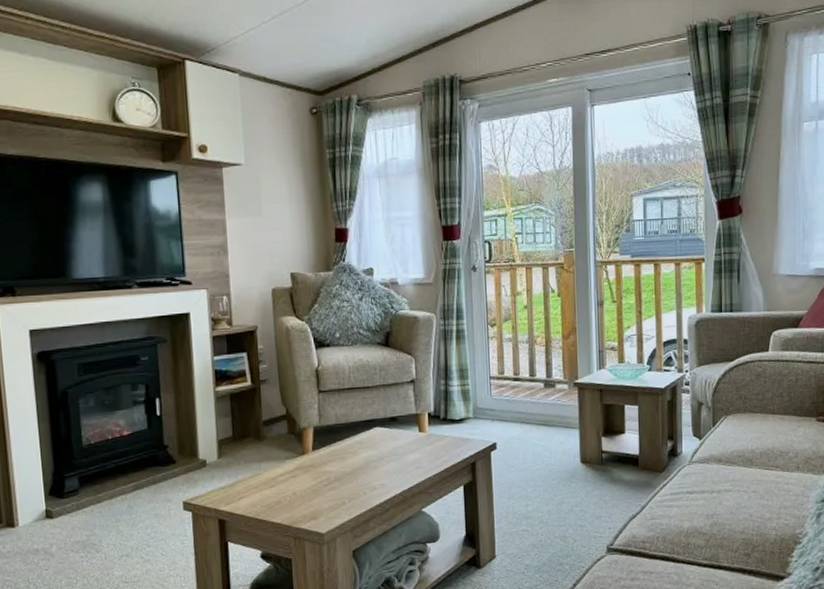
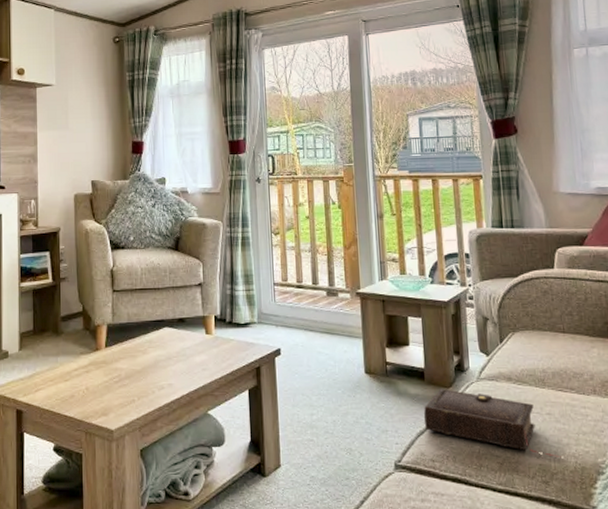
book: none [636,473,763,531] -> present [423,388,561,457]

